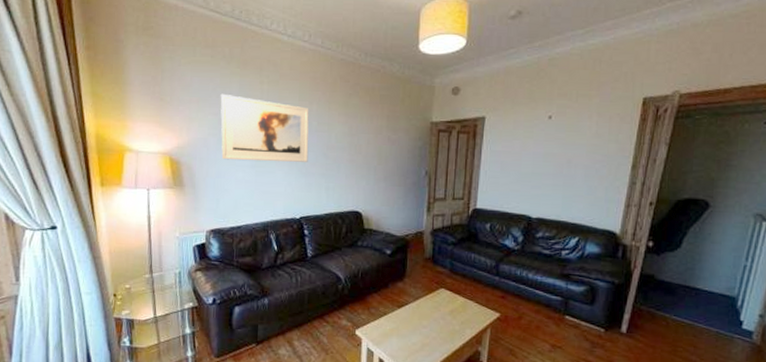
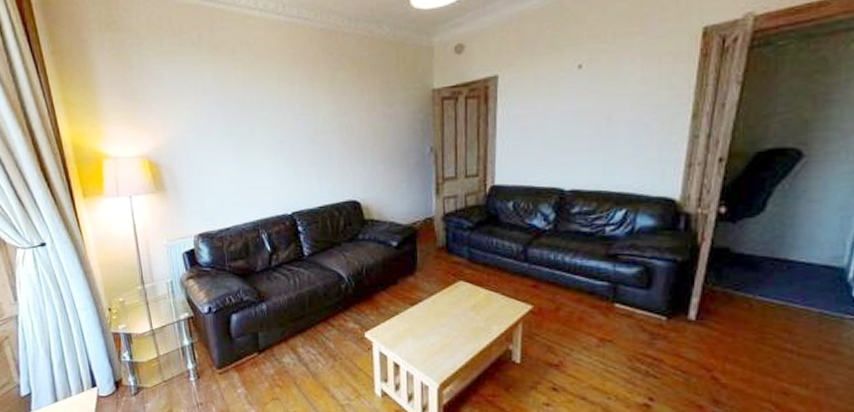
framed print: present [220,93,309,162] -> none [193,84,295,157]

